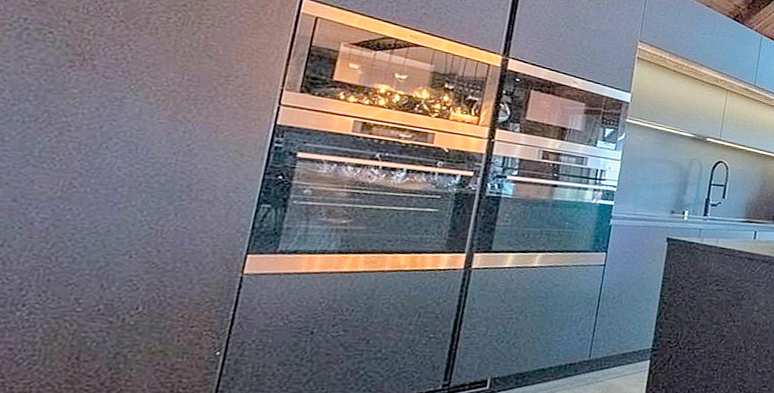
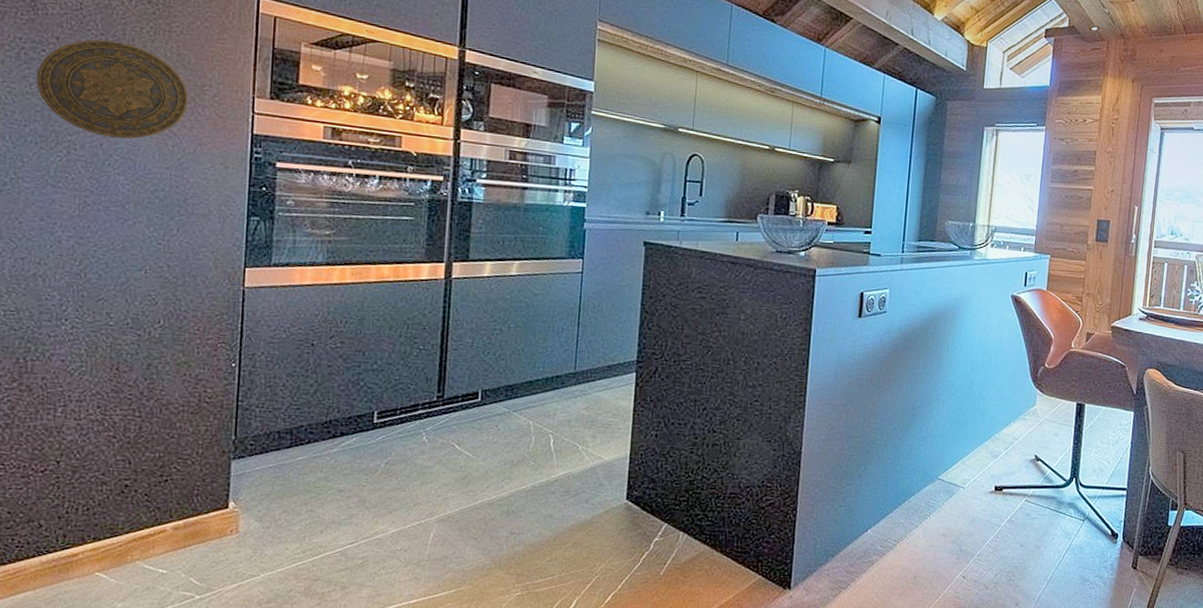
decorative plate: none [34,25,211,123] -> present [36,39,189,139]

